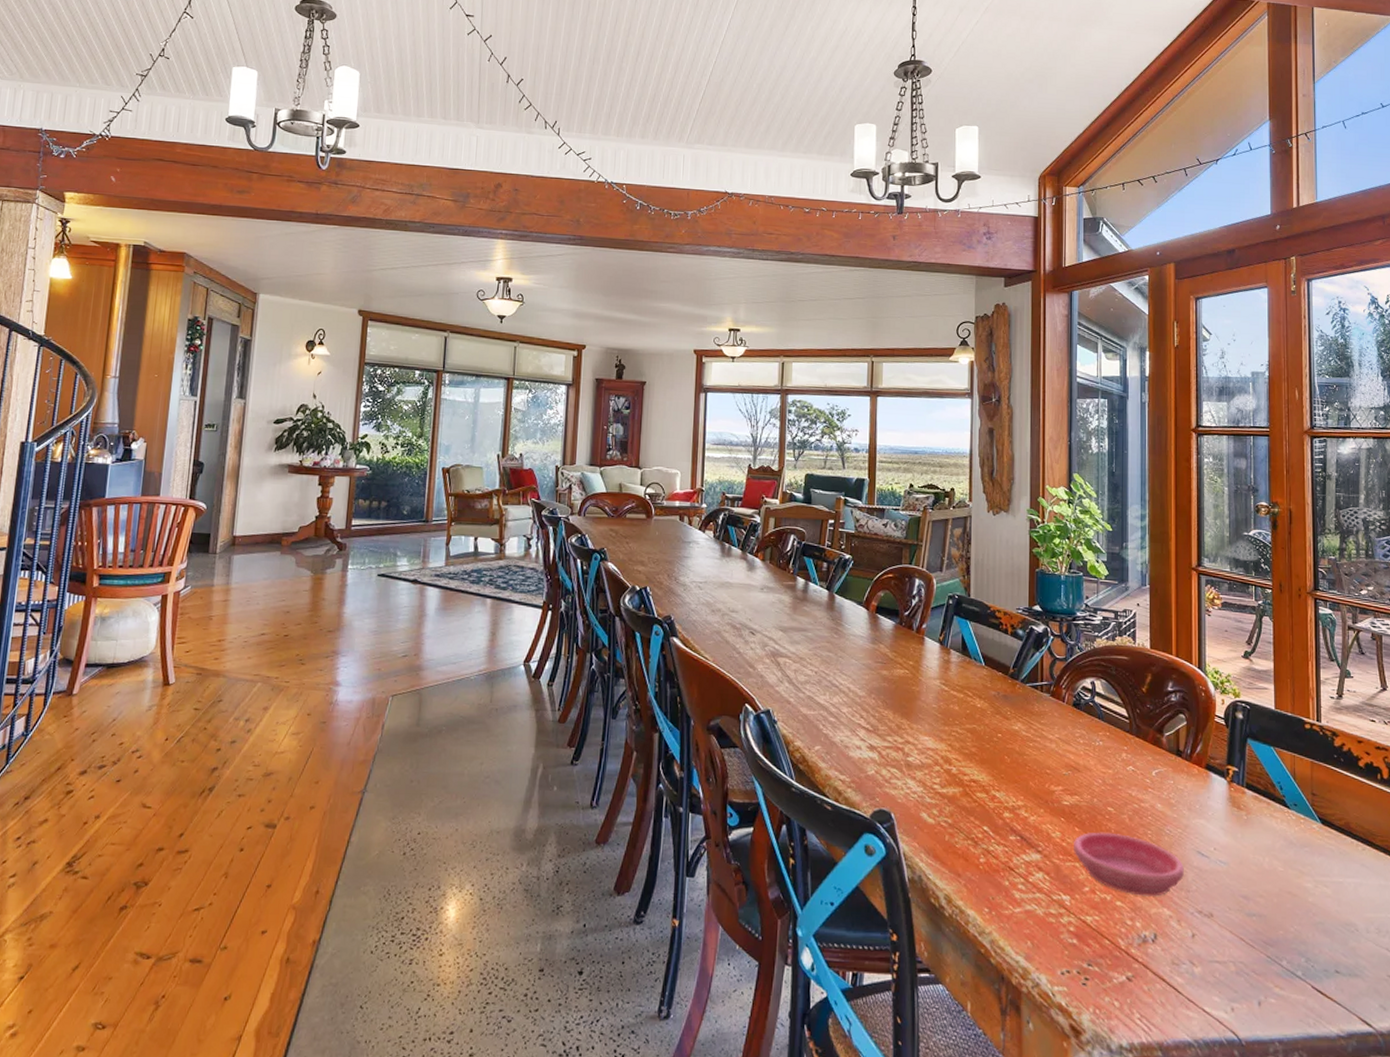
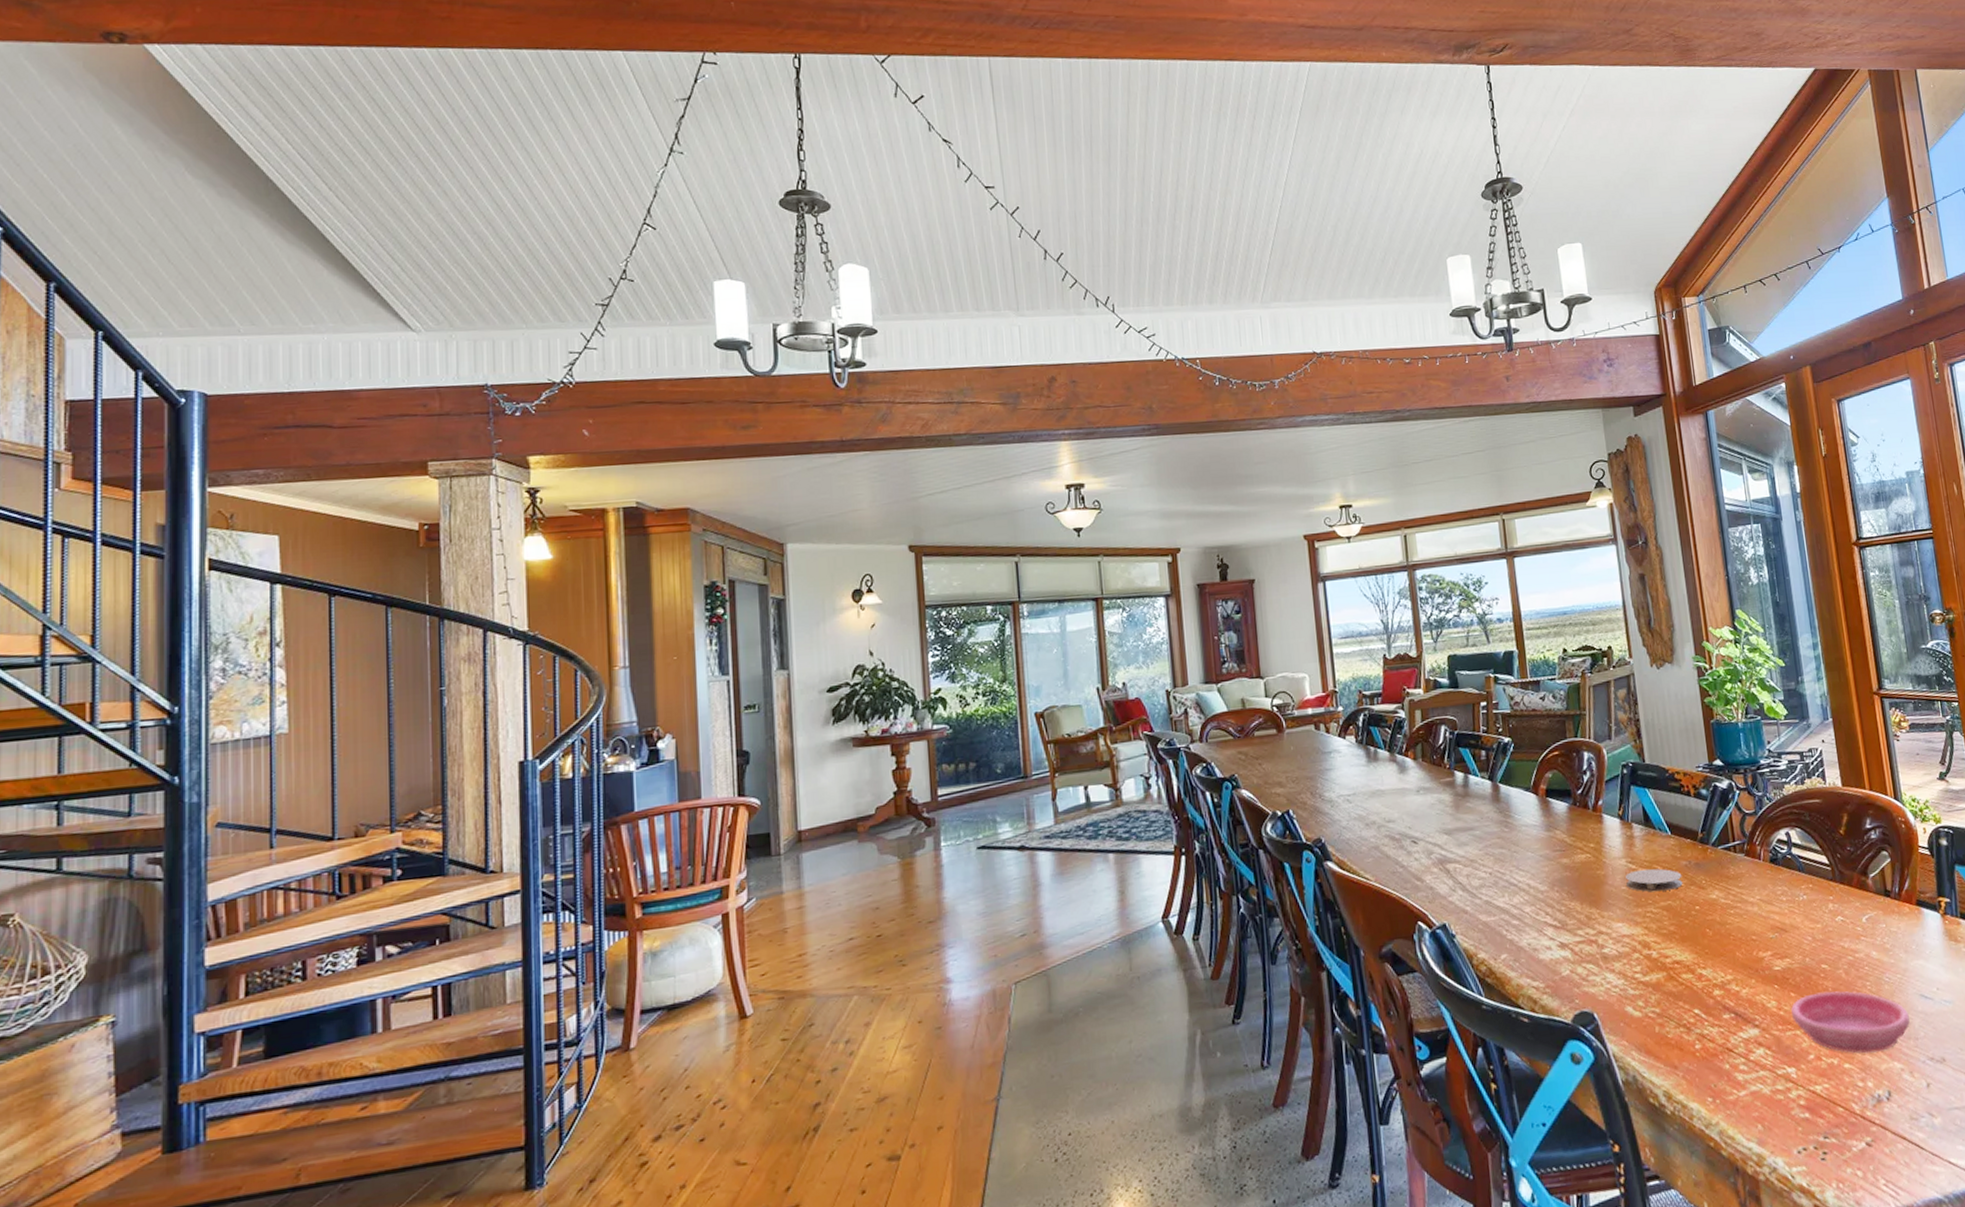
coaster: none [938,692,990,715] -> present [1625,868,1683,892]

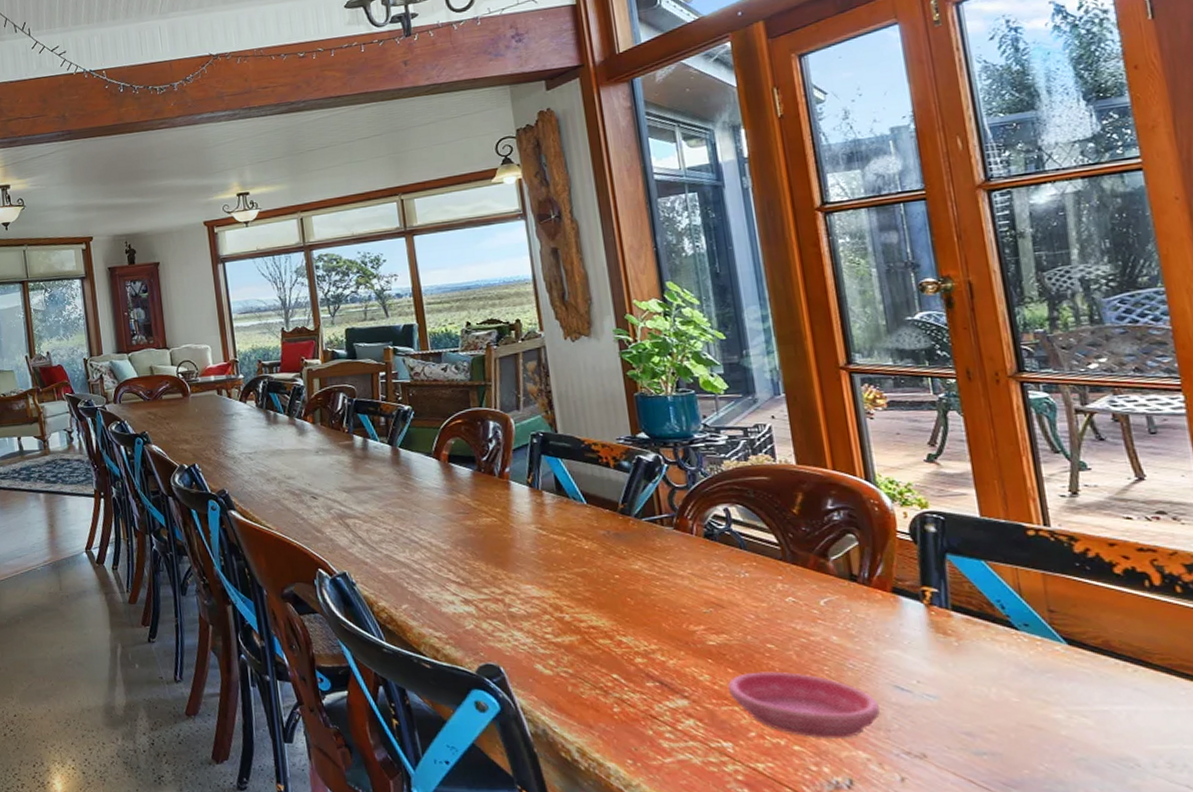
coaster: present [1625,868,1683,892] -> none [535,535,600,558]

